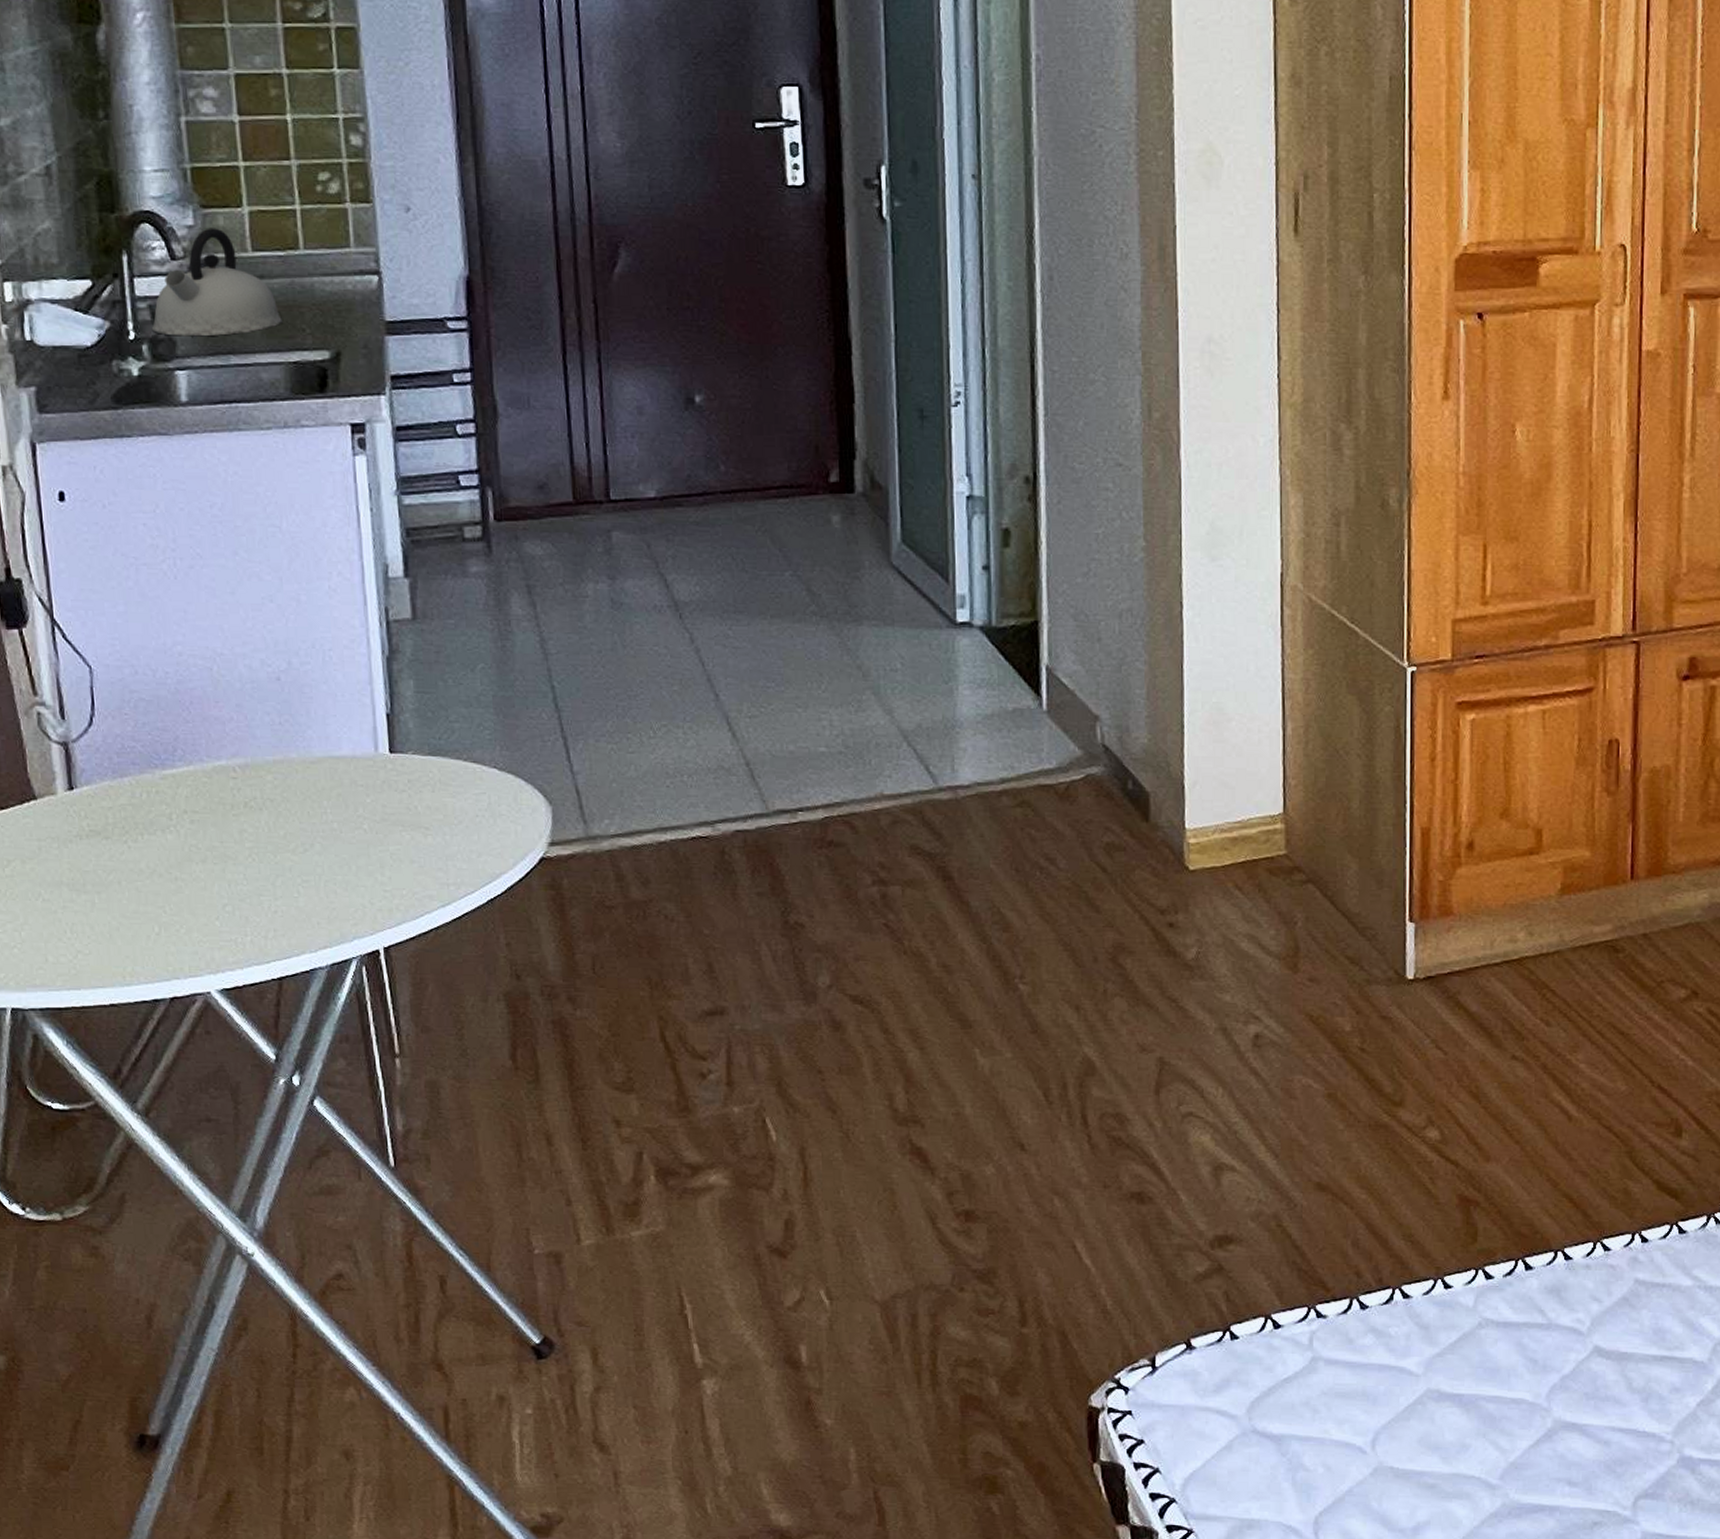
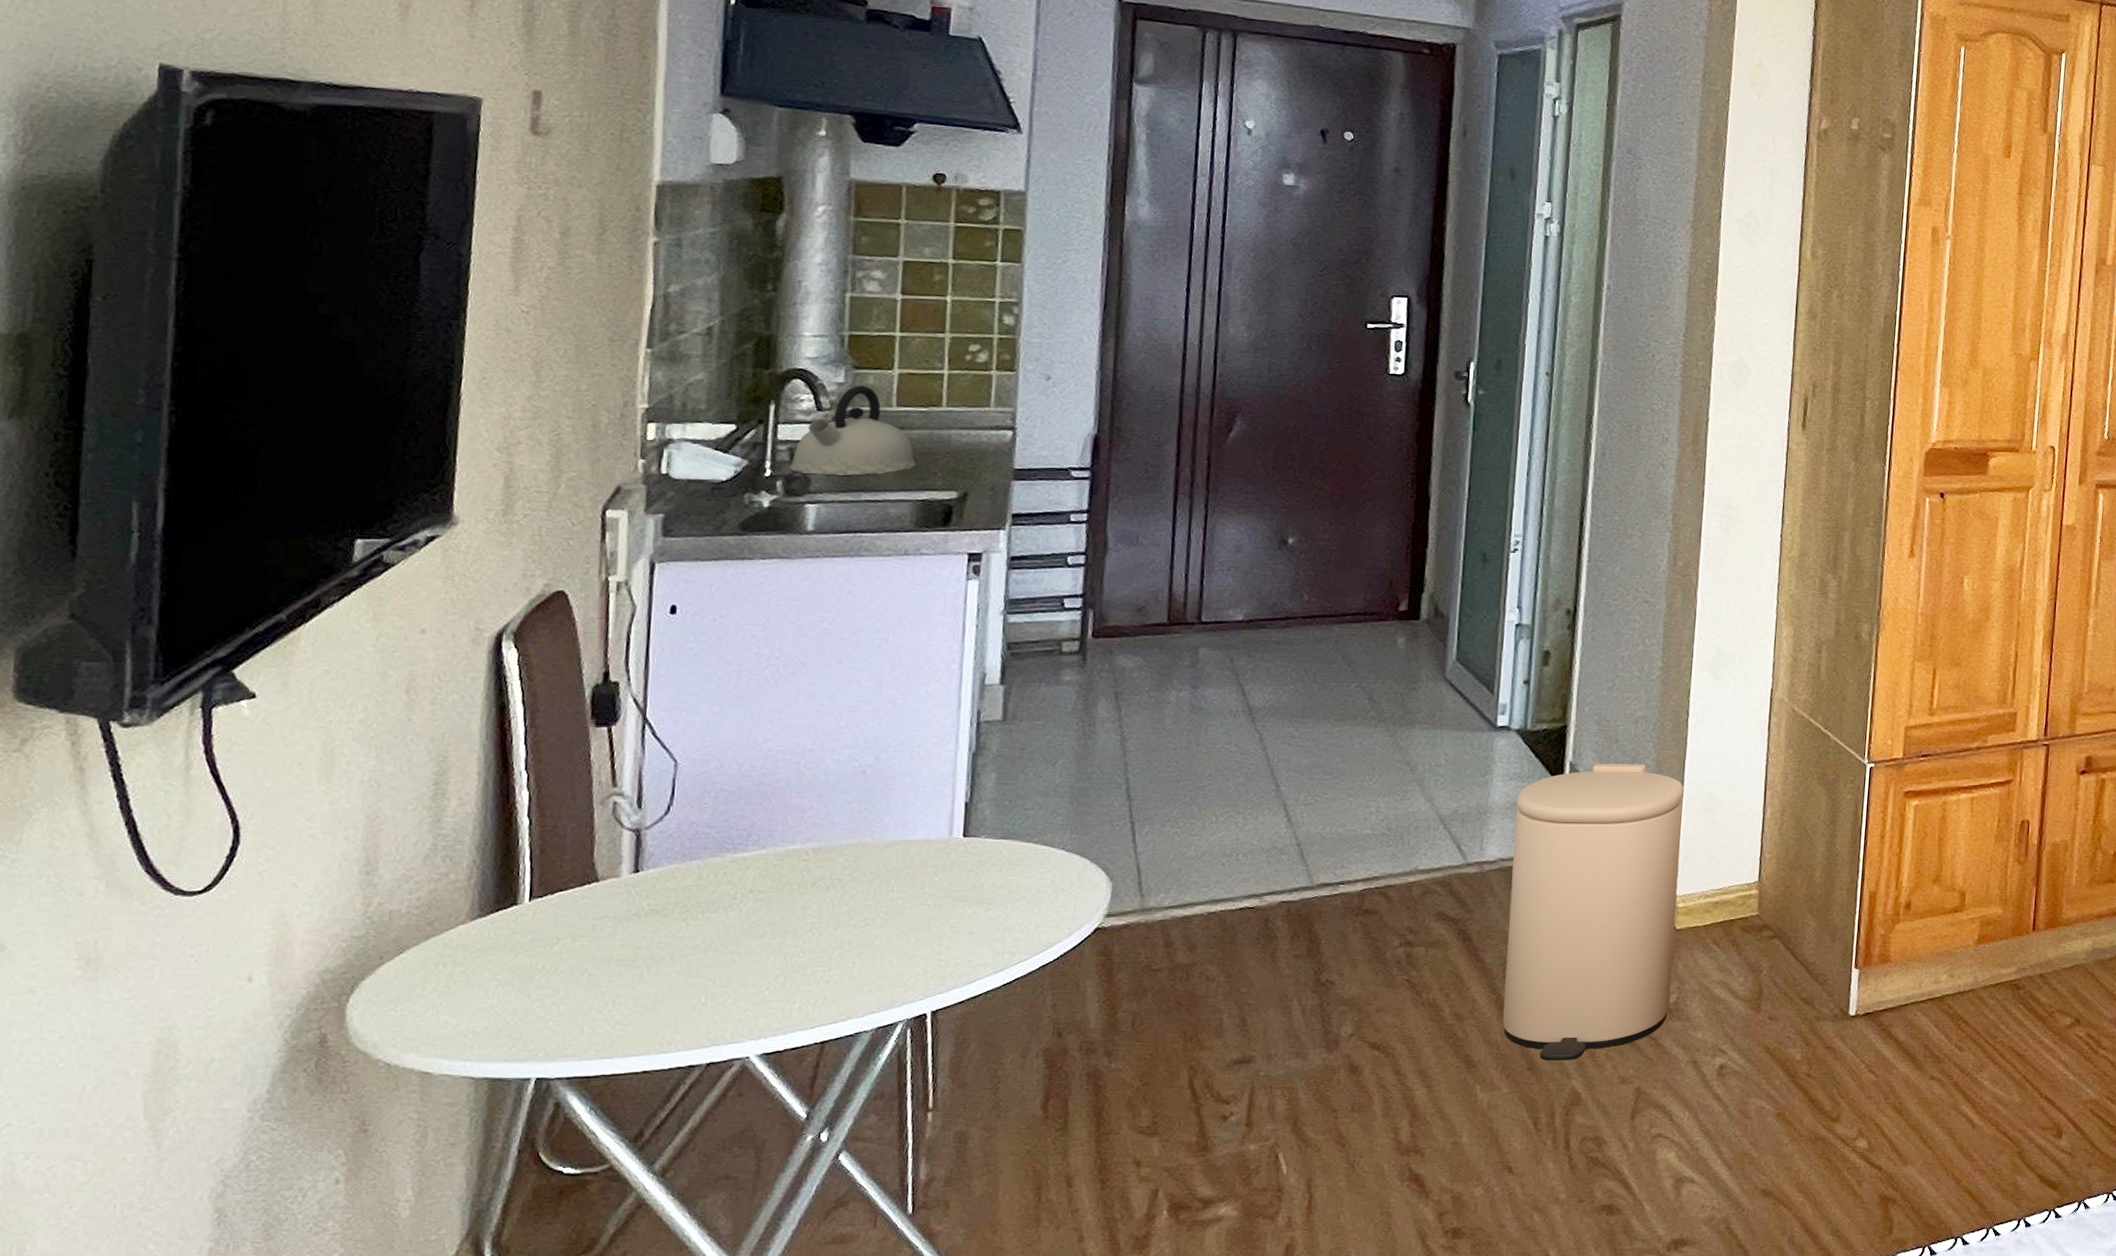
pedal bin: none [987,667,1189,1023] -> present [1502,763,1685,1061]

